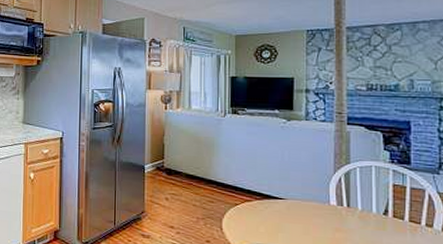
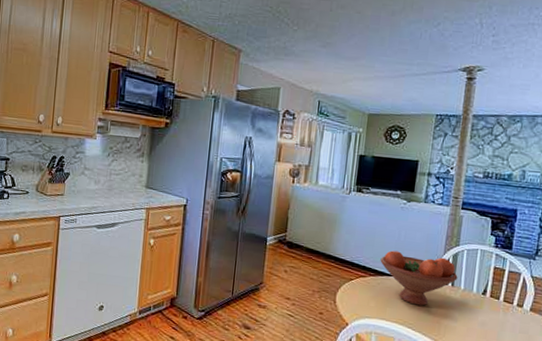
fruit bowl: none [265,172,353,230] -> present [380,250,458,306]

